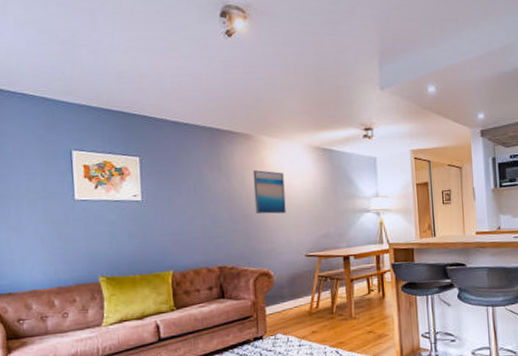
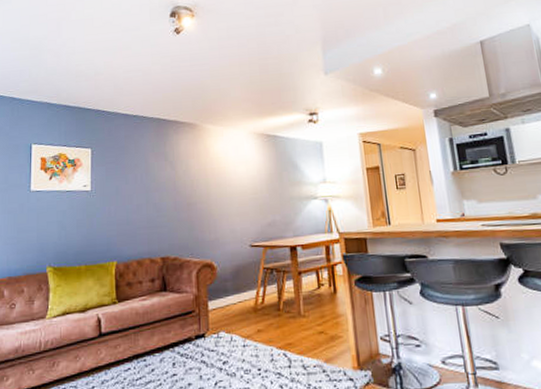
wall art: present [253,170,286,214] -> none [197,158,230,203]

